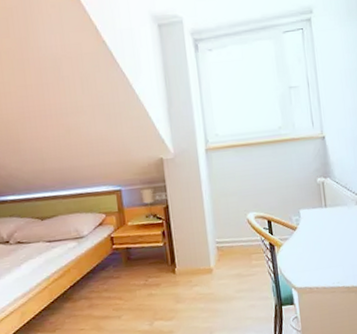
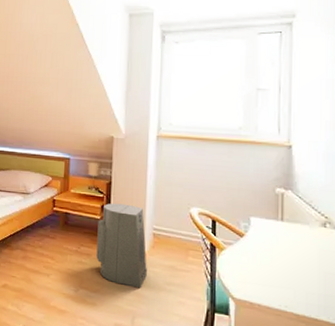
air purifier: none [161,224,217,306] -> present [96,203,147,289]

